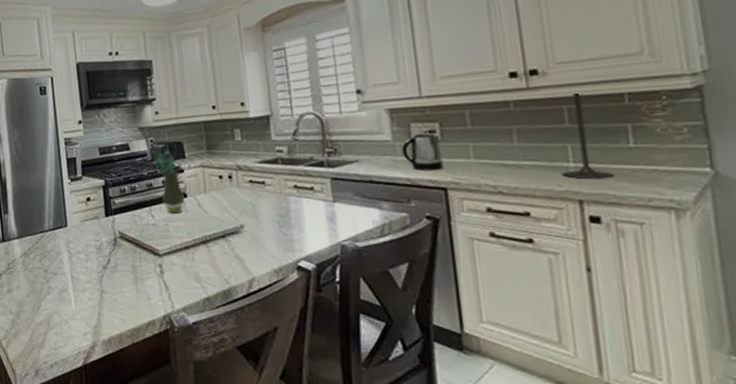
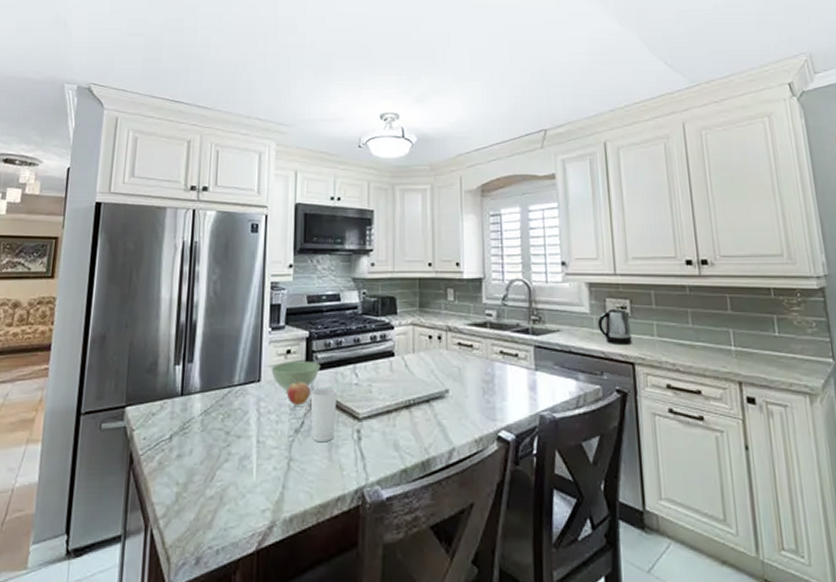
bowl: none [75,206,119,237] -> present [271,360,321,394]
fruit: none [92,224,113,246] -> present [287,380,311,406]
cup: none [112,228,139,277] -> present [310,387,338,443]
vase: present [154,148,185,214] -> none [364,301,392,373]
candlestick: present [561,93,615,180] -> none [725,285,765,363]

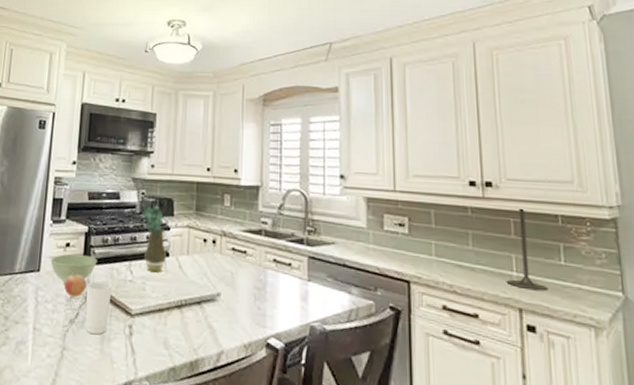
vase: none [364,301,392,373] -> present [142,201,167,273]
kettle: present [597,308,632,346] -> none [374,224,409,263]
candlestick: none [725,285,765,363] -> present [506,209,549,291]

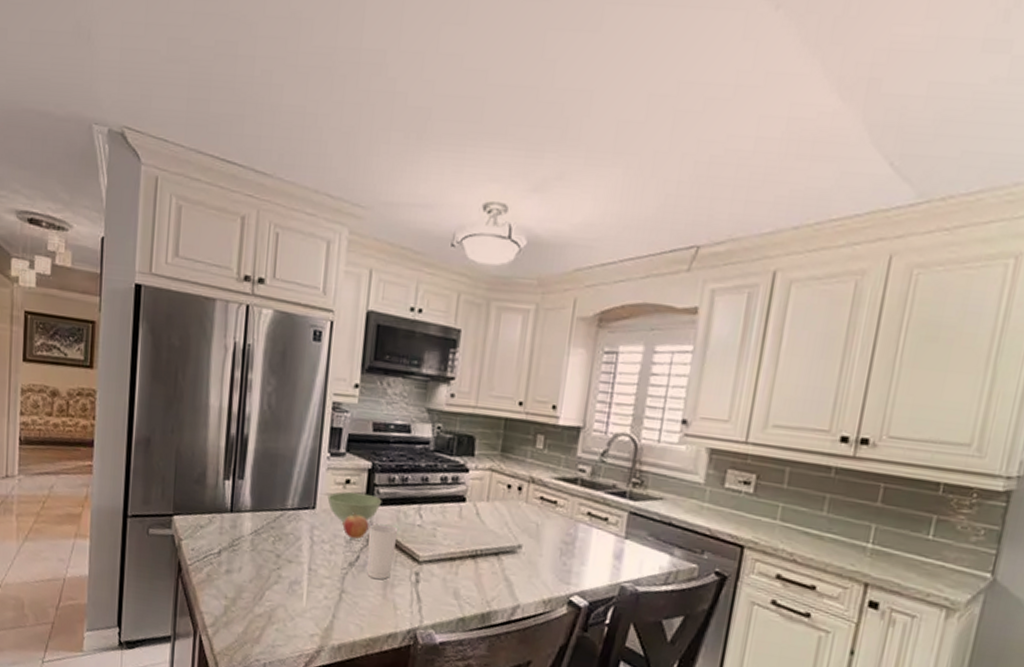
vase: present [142,201,167,273] -> none [436,437,464,519]
candlestick: present [506,209,549,291] -> none [857,473,906,567]

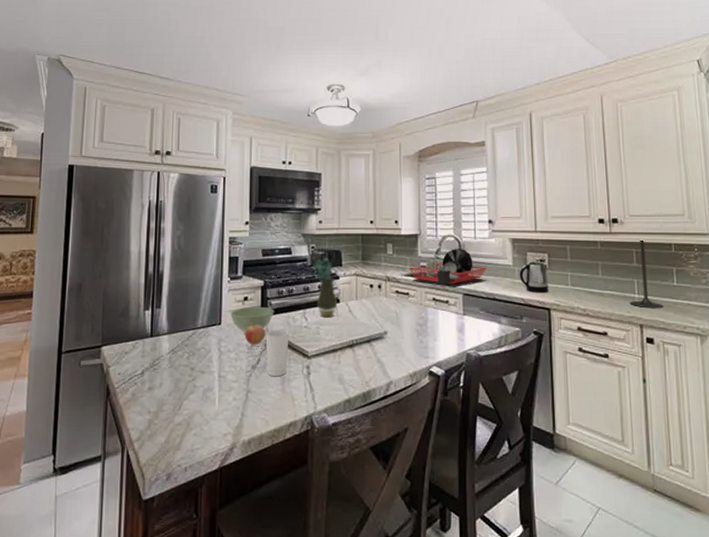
vase: none [436,437,464,519] -> present [313,255,338,318]
dish rack: none [562,452,667,503] -> present [409,249,486,287]
kettle: none [710,482,753,526] -> present [519,261,549,294]
candlestick: none [857,473,906,567] -> present [629,241,664,309]

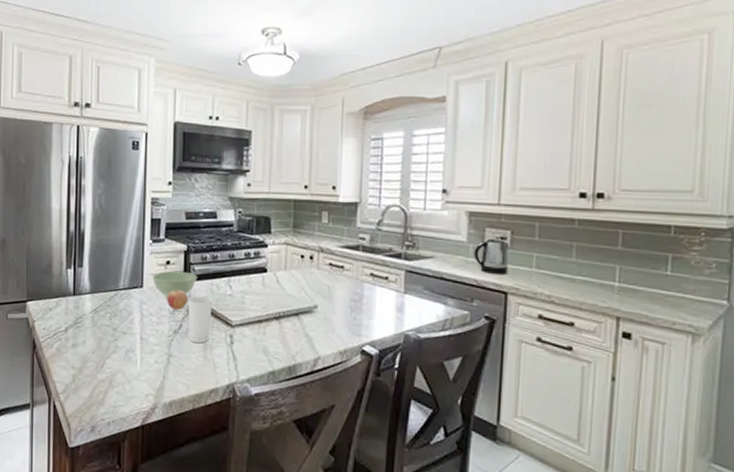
vase: present [313,255,338,318] -> none [239,220,265,287]
dish rack: present [409,249,486,287] -> none [345,220,435,263]
candlestick: present [629,241,664,309] -> none [606,220,650,301]

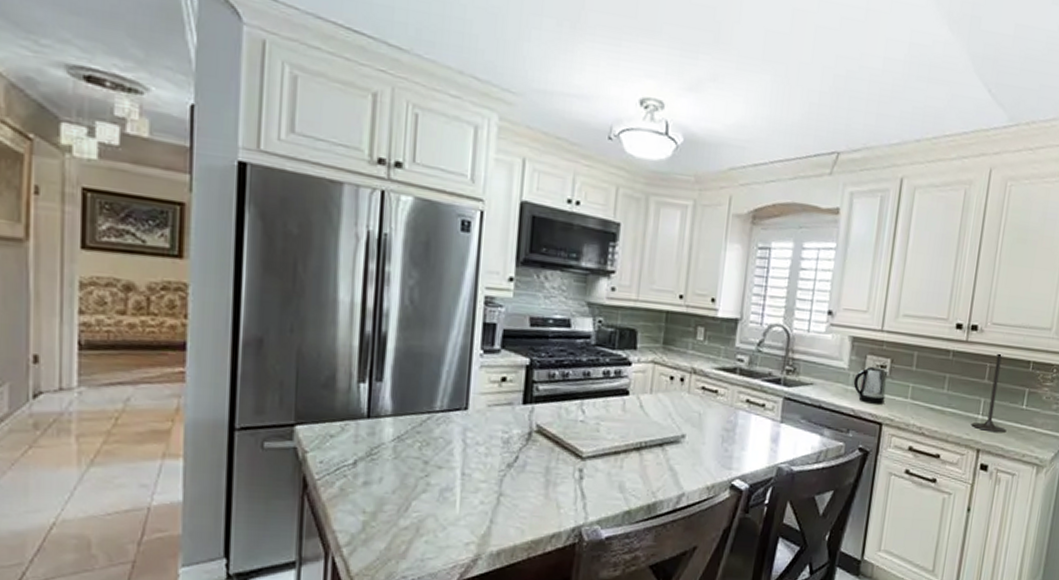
bowl: present [152,271,198,300] -> none [481,390,542,426]
fruit: present [167,288,188,311] -> none [500,411,528,440]
cup: present [188,296,213,344] -> none [527,421,560,480]
candlestick: none [606,220,650,301] -> present [971,354,1007,434]

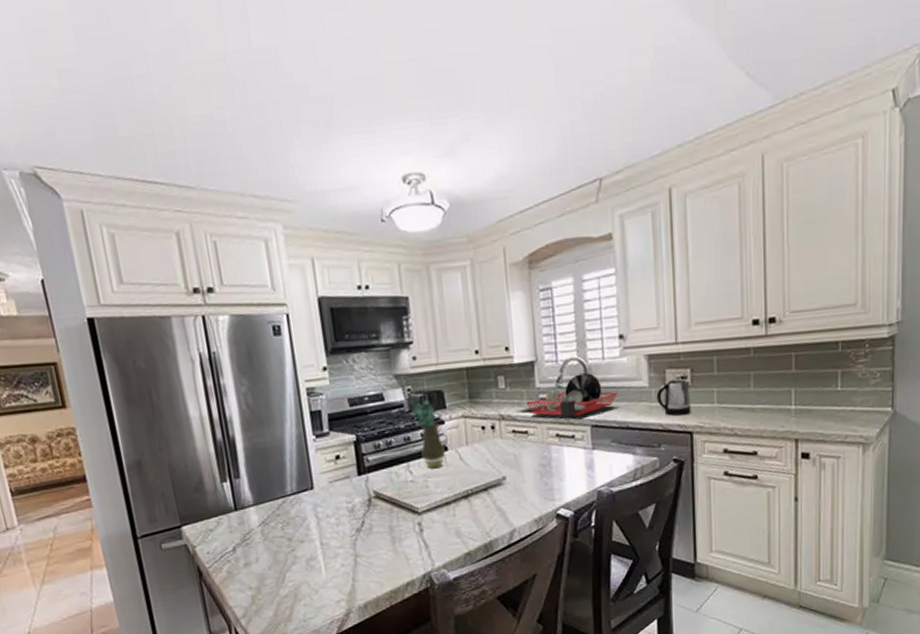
vase: none [598,331,626,412] -> present [411,398,446,469]
dish rack: none [721,341,817,389] -> present [526,373,618,420]
candlestick: present [971,354,1007,434] -> none [784,341,824,420]

